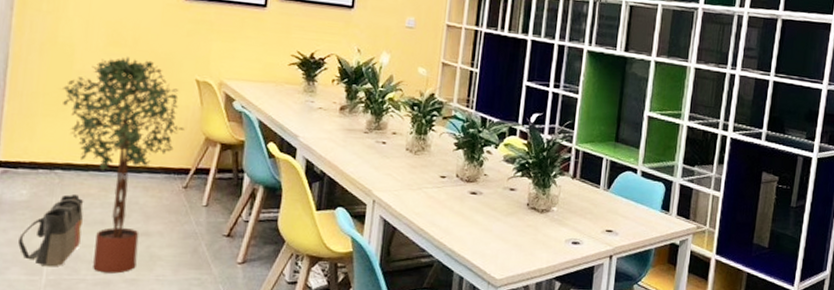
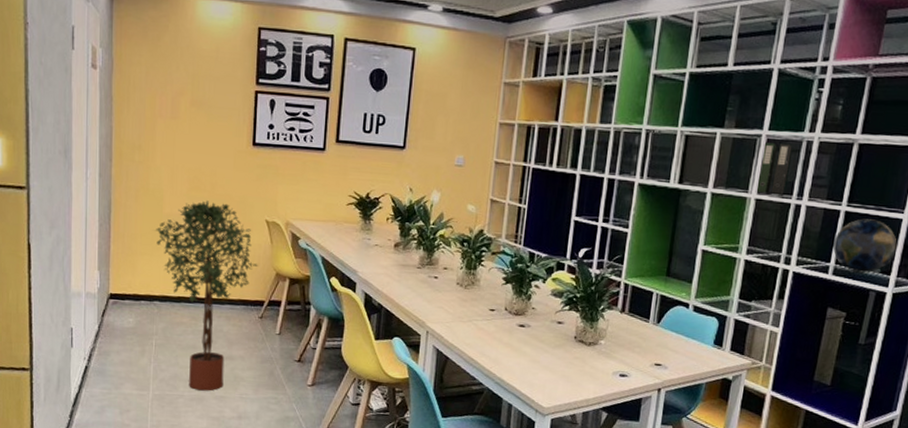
tote bag: present [18,193,84,267] -> none [129,322,179,384]
binder: none [695,15,726,64] -> present [756,143,792,194]
globe: none [764,88,819,139] -> present [833,218,898,273]

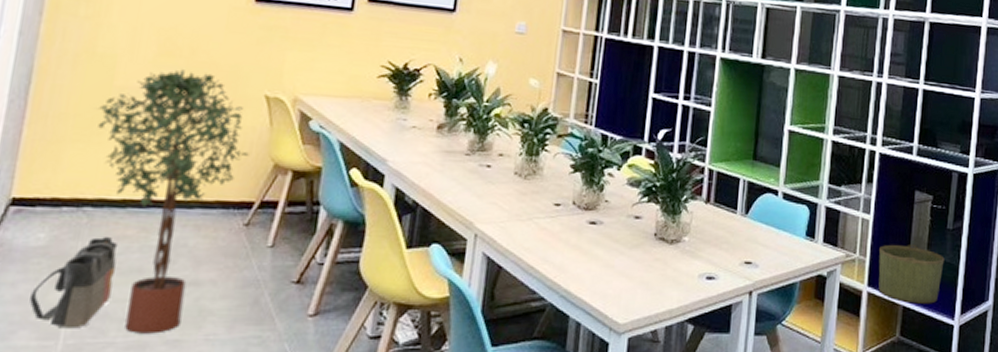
tote bag: none [129,322,179,384] -> present [29,236,119,329]
binder: present [756,143,792,194] -> none [838,18,870,72]
basket: none [782,355,853,410] -> present [878,243,945,304]
globe: present [833,218,898,273] -> none [915,97,972,153]

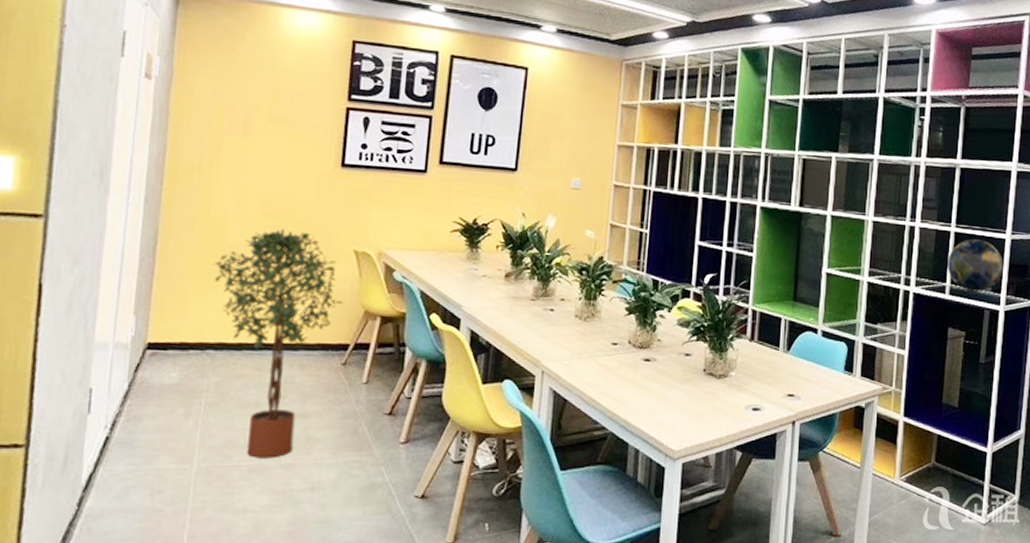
tote bag: present [29,236,119,329] -> none [168,374,238,454]
basket: present [878,243,945,304] -> none [914,377,977,433]
globe: none [915,97,972,153] -> present [947,239,1003,292]

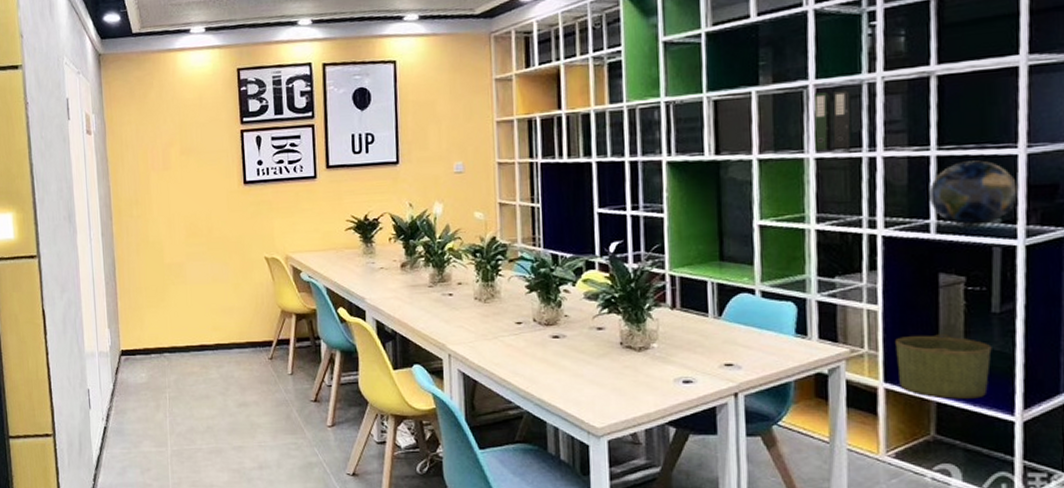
potted tree: present [213,229,343,459] -> none [158,245,262,442]
binder: none [873,167,902,217] -> present [813,90,851,151]
basket: none [914,377,977,433] -> present [895,333,992,399]

